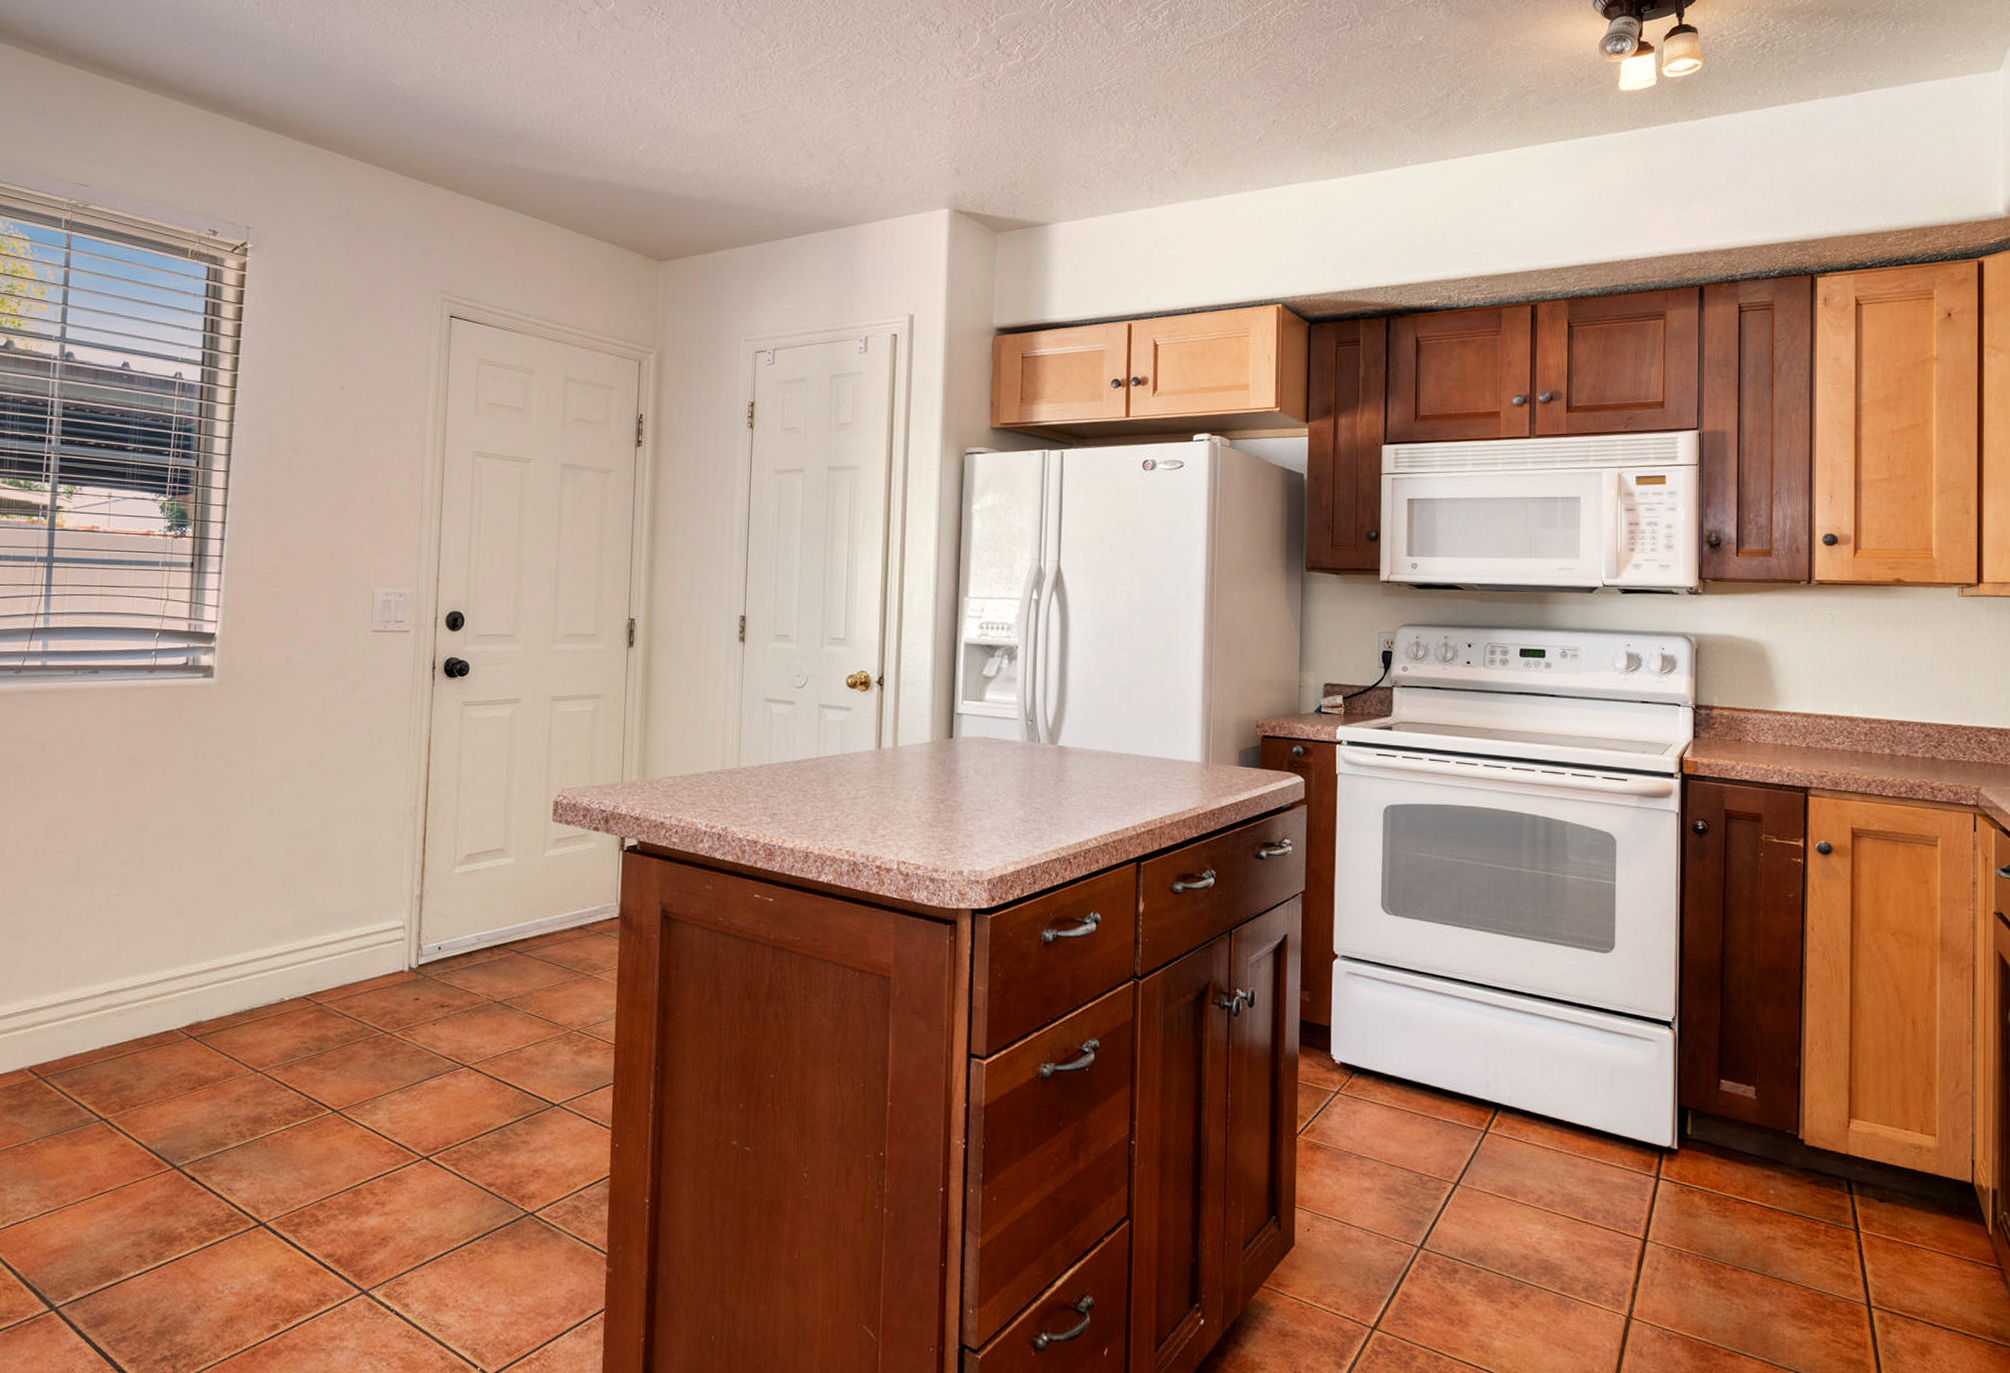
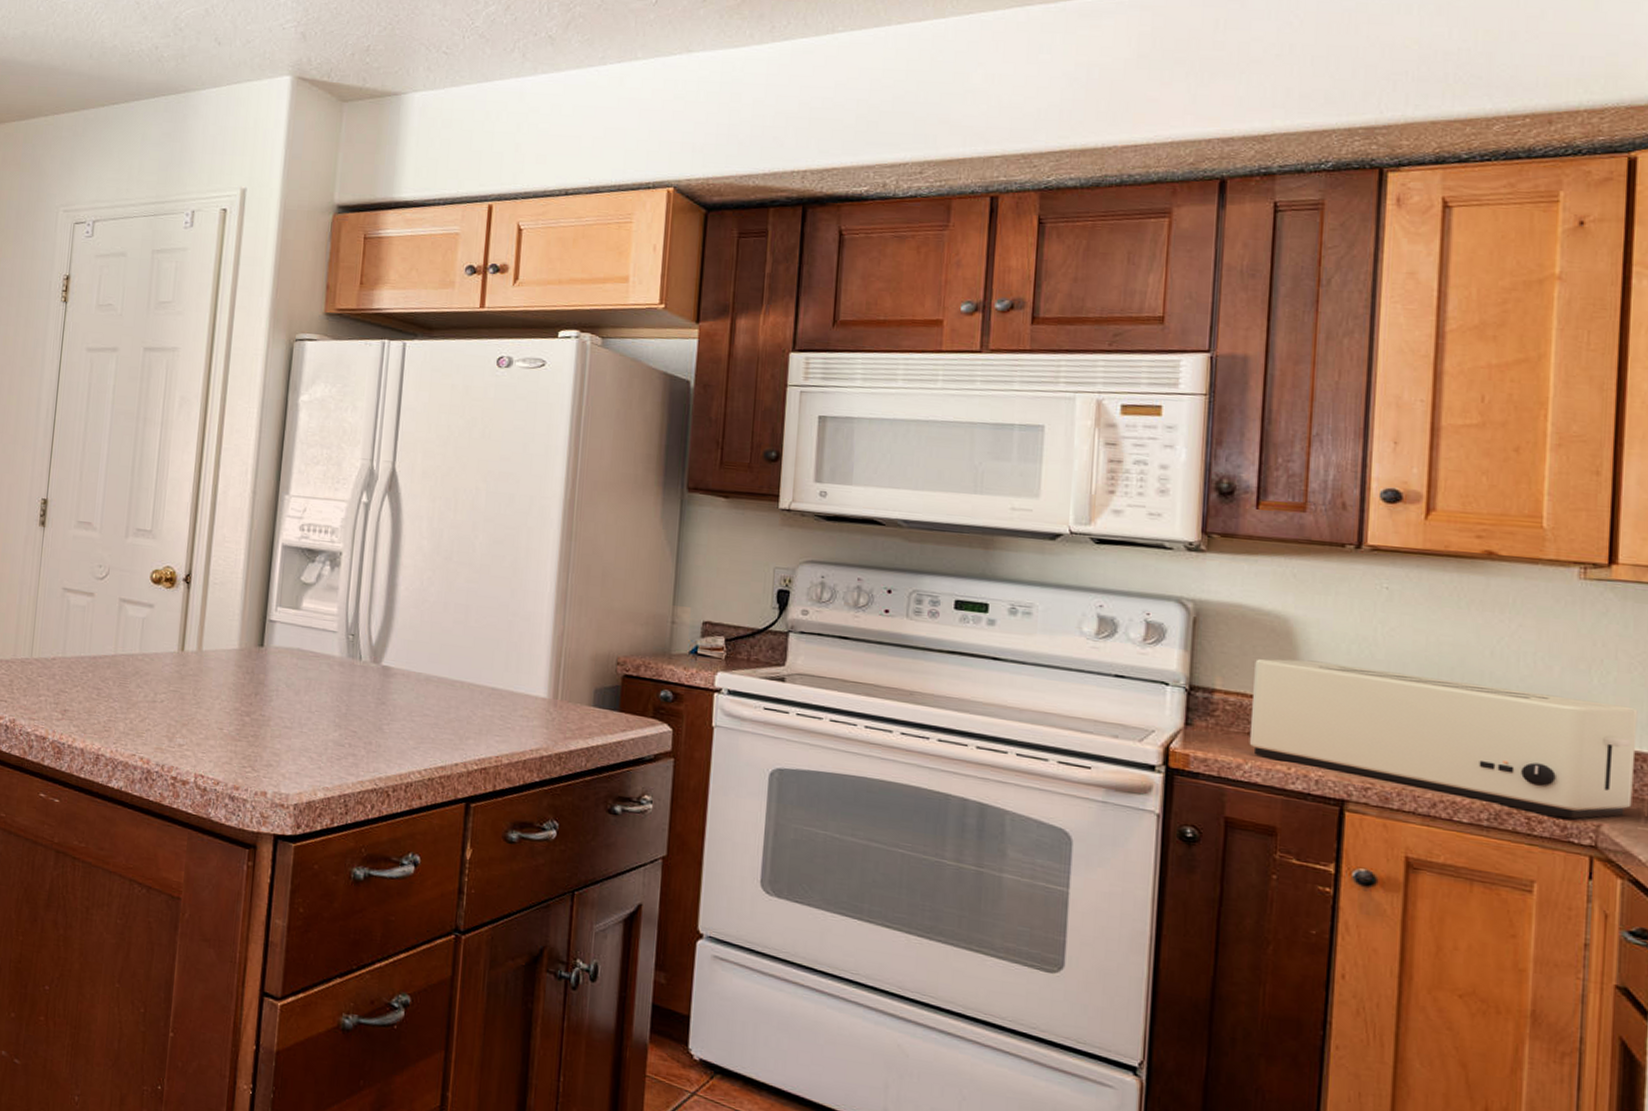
toaster: none [1739,677,2001,786] -> present [1249,658,1638,819]

